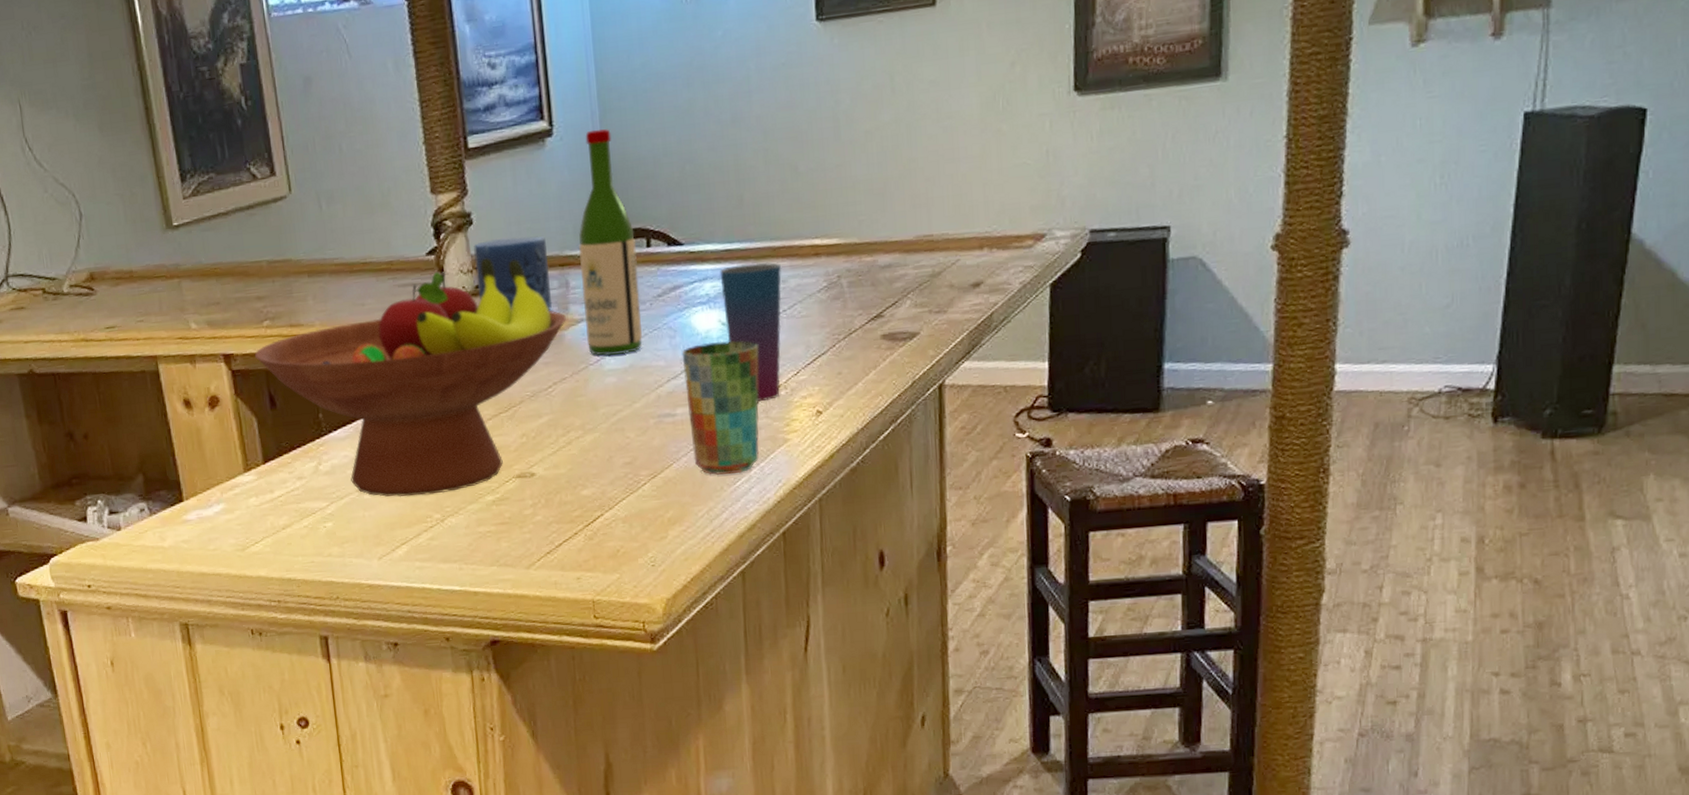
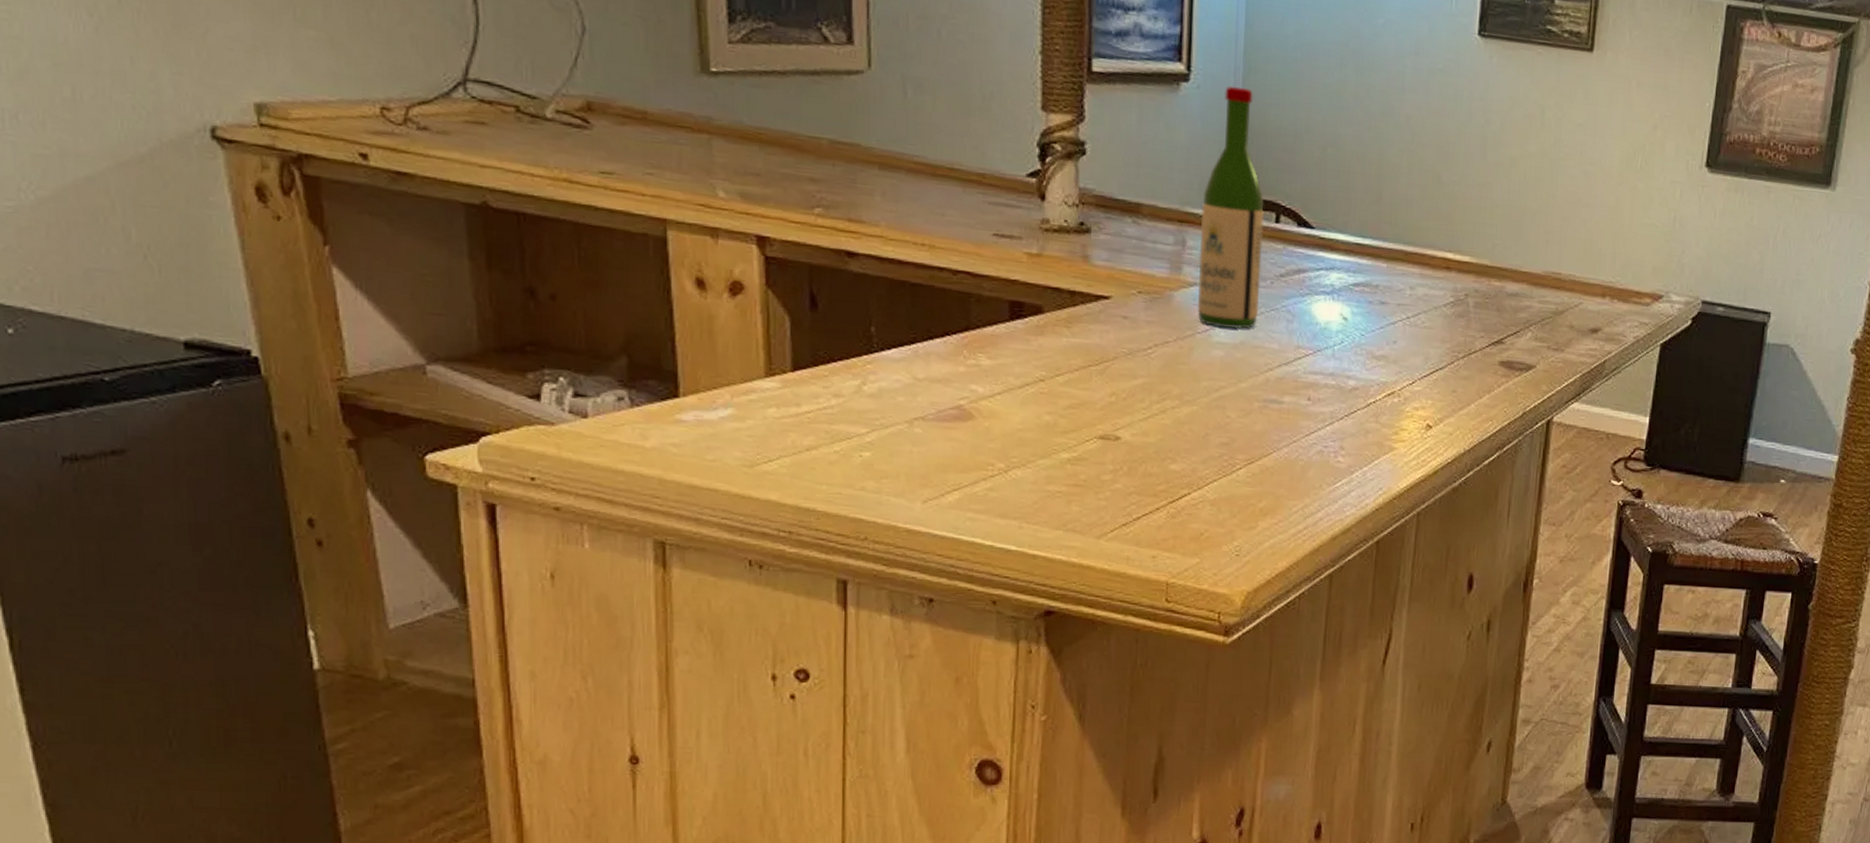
fruit bowl: present [254,258,566,498] -> none [797,194,1178,442]
candle: present [474,236,552,310] -> none [1082,176,1166,266]
cup: present [681,340,760,475] -> none [1295,334,1377,475]
cup: present [719,262,782,401] -> none [1346,261,1412,405]

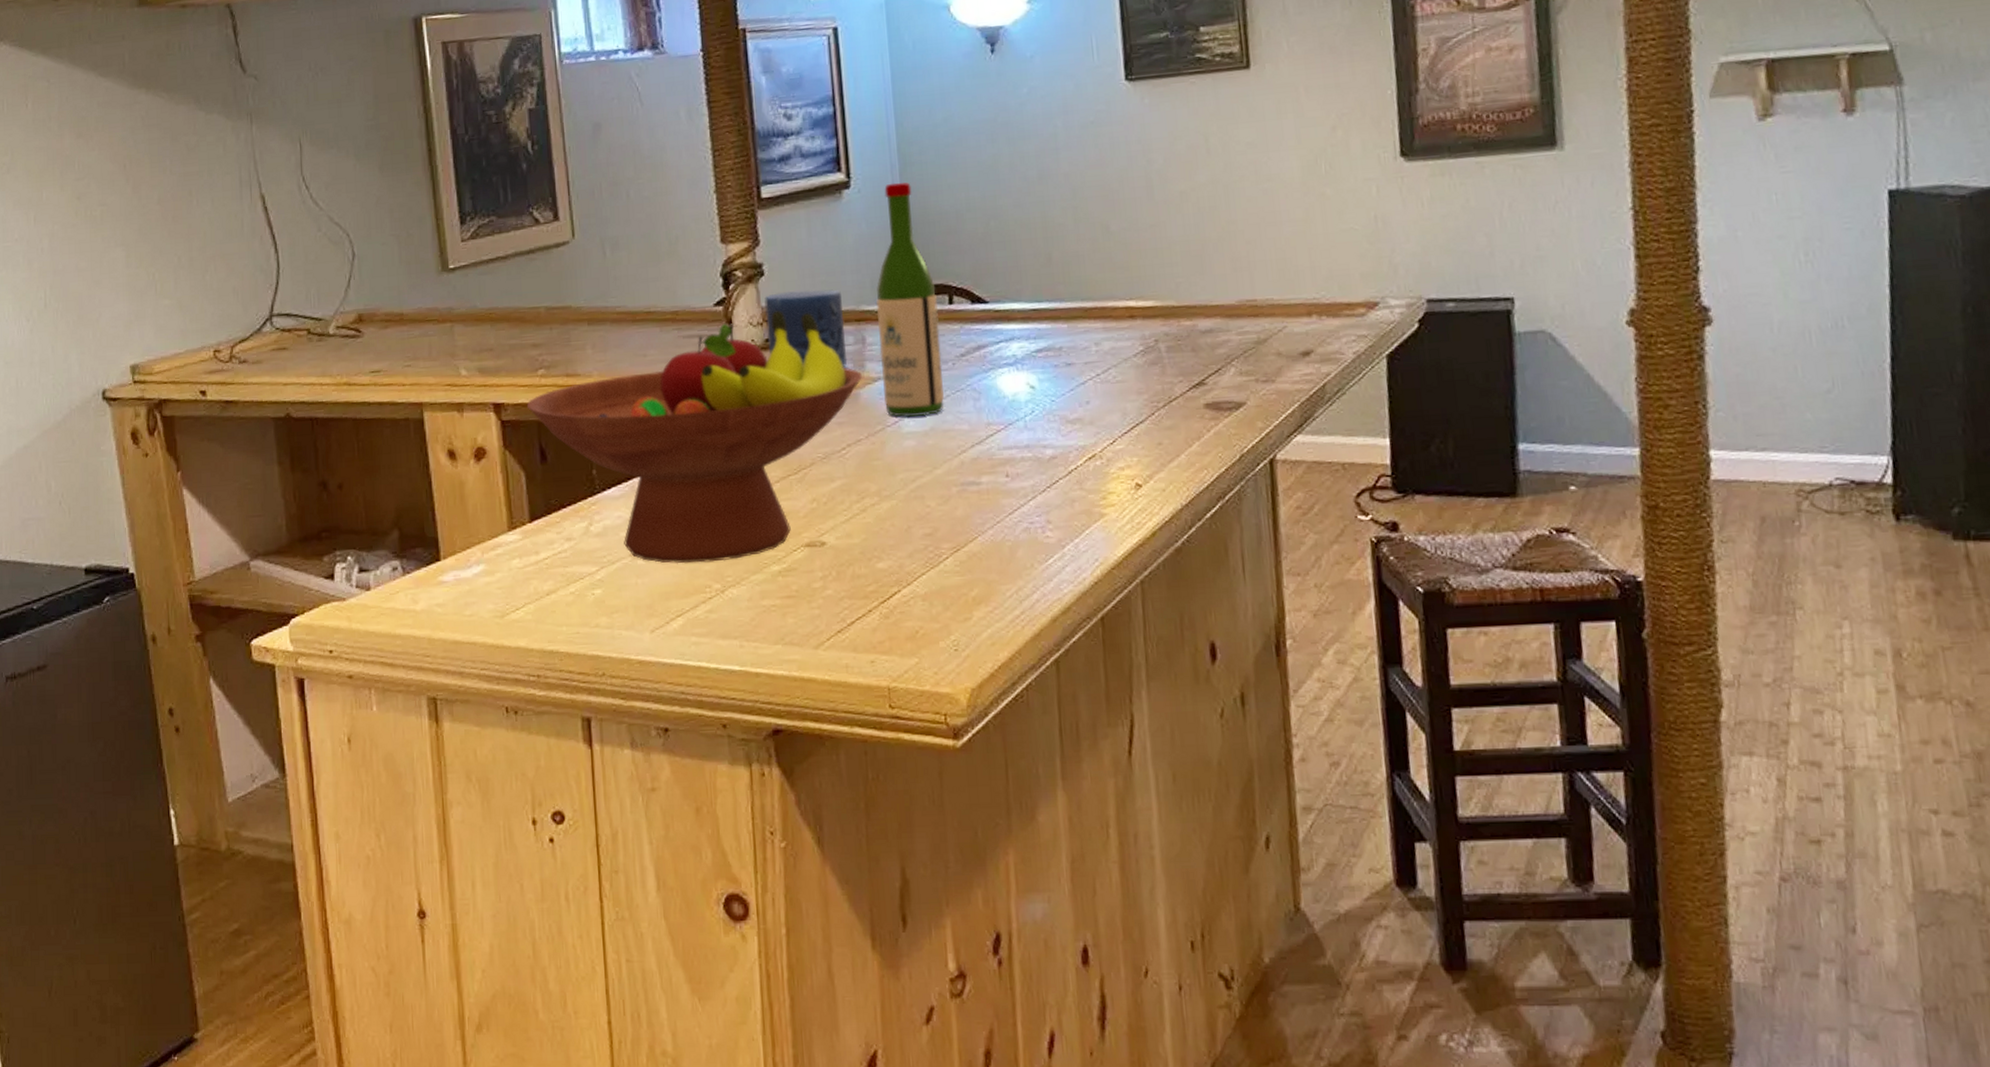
fruit bowl: none [797,194,1178,442] -> present [526,310,862,564]
candle: none [1082,176,1166,266] -> present [764,289,847,367]

